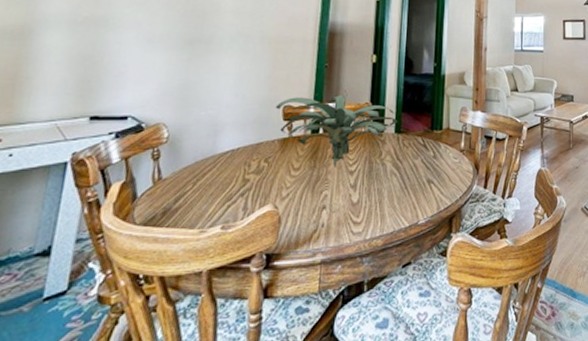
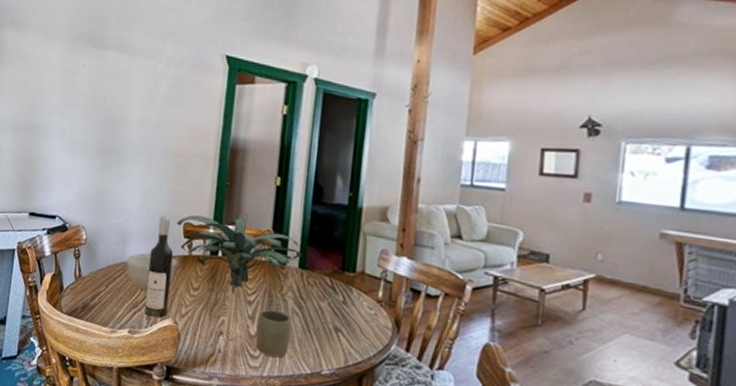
bowl: none [218,142,279,182] -> present [126,253,179,292]
bottle: none [239,101,272,207] -> present [144,215,173,318]
mug: none [358,175,391,219] -> present [256,309,292,358]

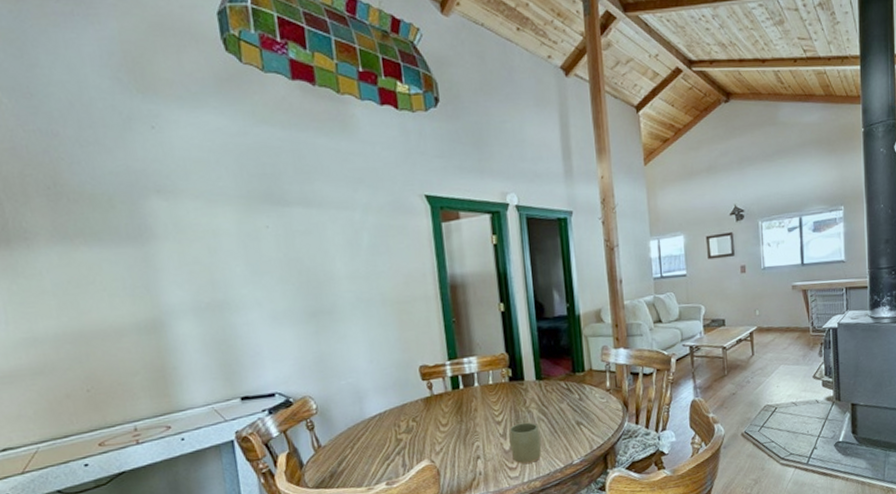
bowl: present [126,253,179,292] -> none [367,402,423,442]
bottle: present [144,215,173,318] -> none [390,363,423,464]
decorative plant: present [176,215,303,294] -> none [411,347,538,419]

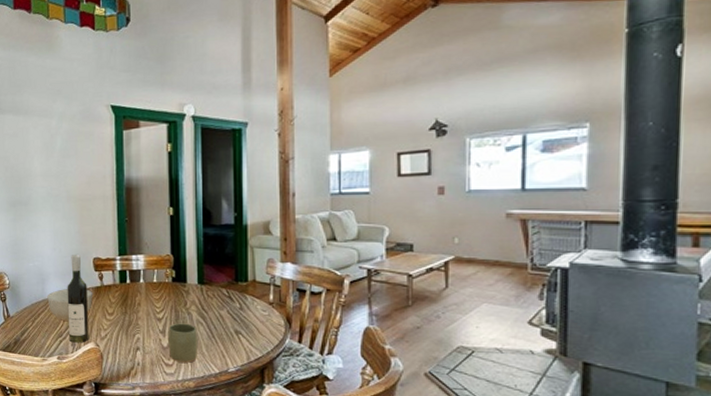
bowl: none [367,402,423,442] -> present [47,289,94,322]
bottle: none [390,363,423,464] -> present [67,254,90,343]

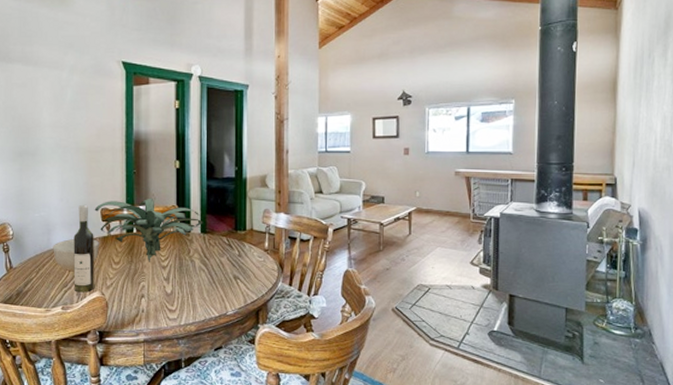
decorative plant: none [87,247,200,314] -> present [94,198,203,262]
mug: present [168,323,198,363] -> none [172,270,200,308]

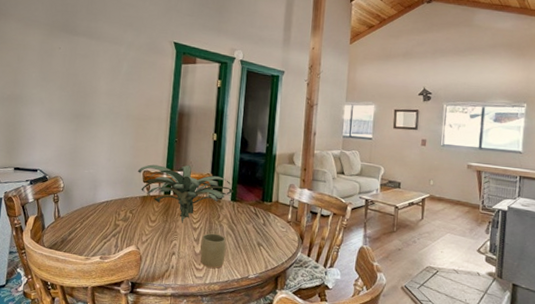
bowl: present [53,239,100,272] -> none [97,196,140,226]
bottle: present [73,204,95,293] -> none [112,165,135,246]
mug: none [172,270,200,308] -> present [200,233,227,269]

